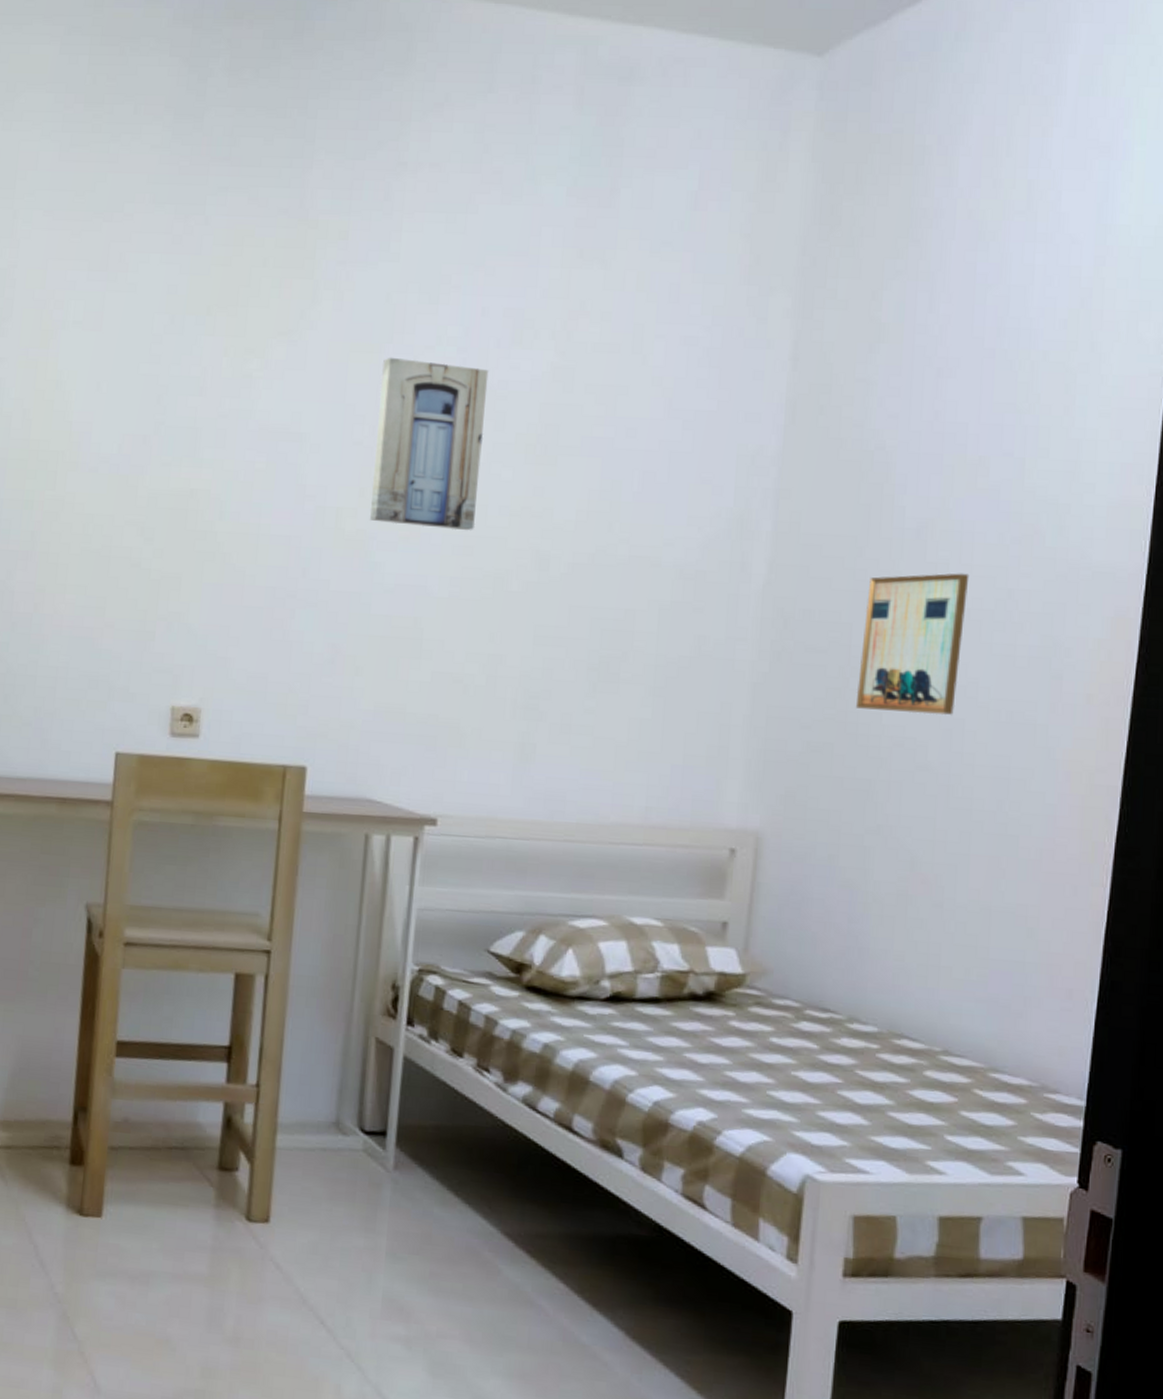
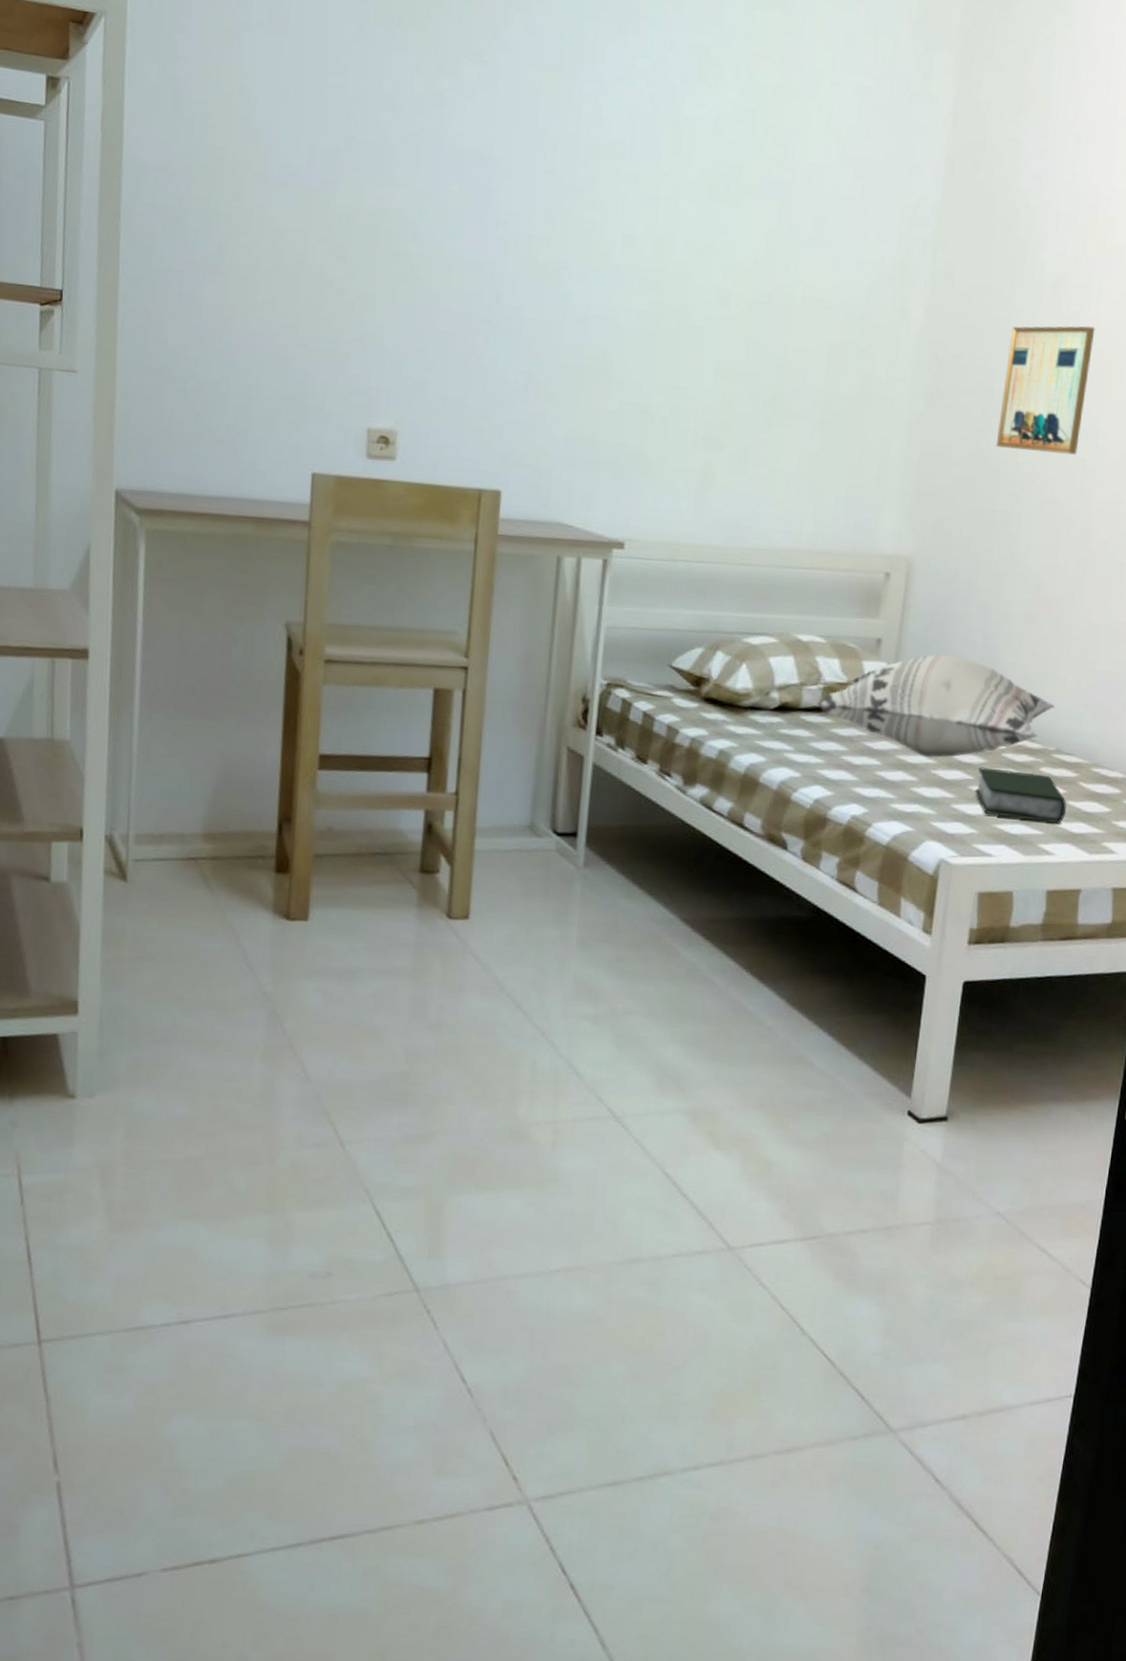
wall art: present [369,357,489,531] -> none [560,85,676,265]
decorative pillow: none [654,938,939,1057] -> present [817,653,1054,758]
book: none [845,1069,959,1138] -> present [975,767,1066,824]

